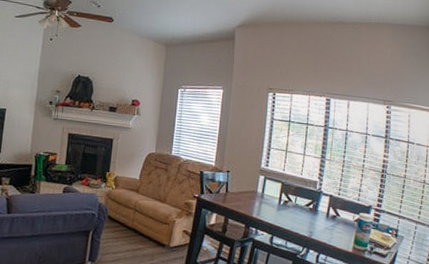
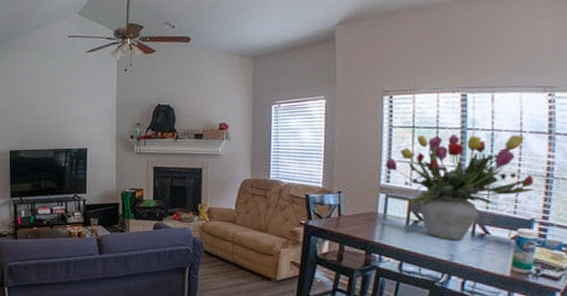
flower arrangement: none [265,129,374,220] -> present [385,133,535,241]

